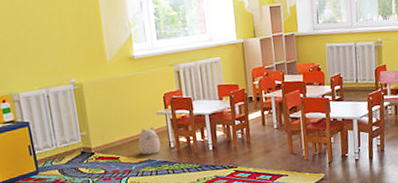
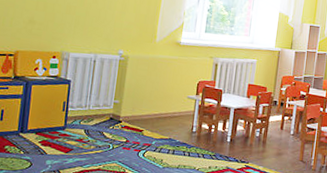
plush toy: present [138,127,161,155] -> none [163,108,184,134]

